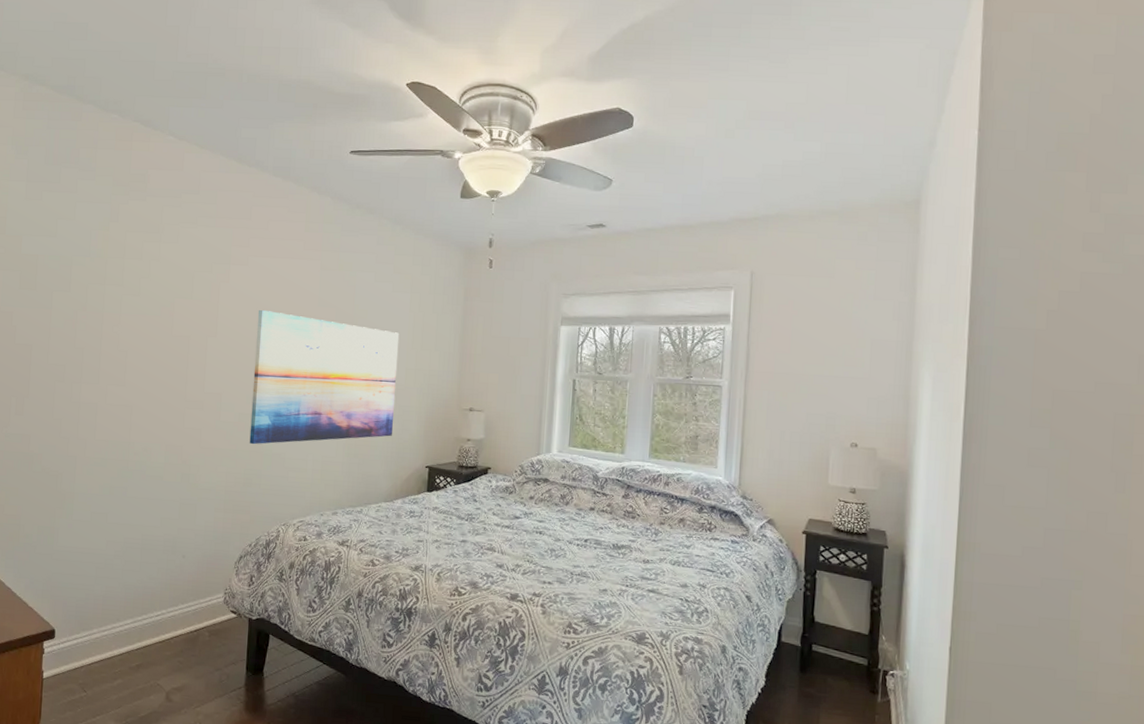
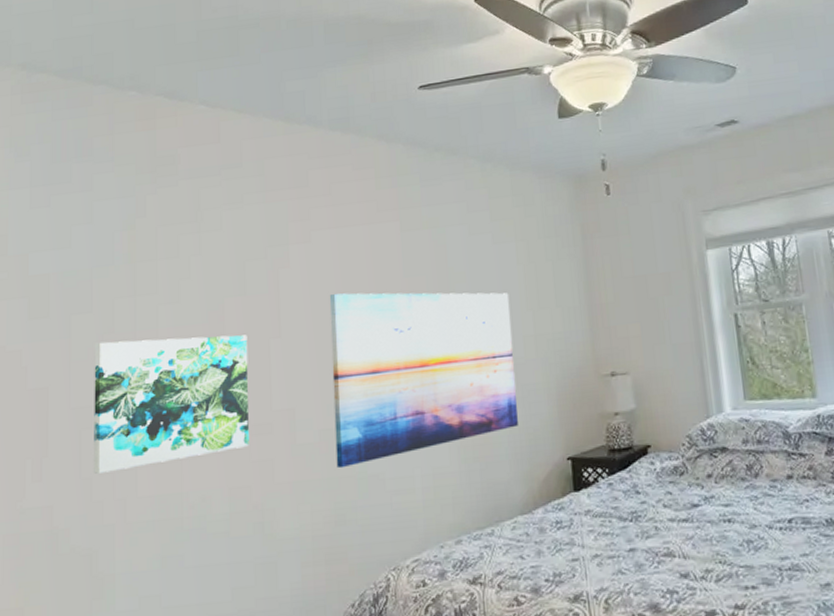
wall art: none [63,316,191,418] -> present [94,335,249,474]

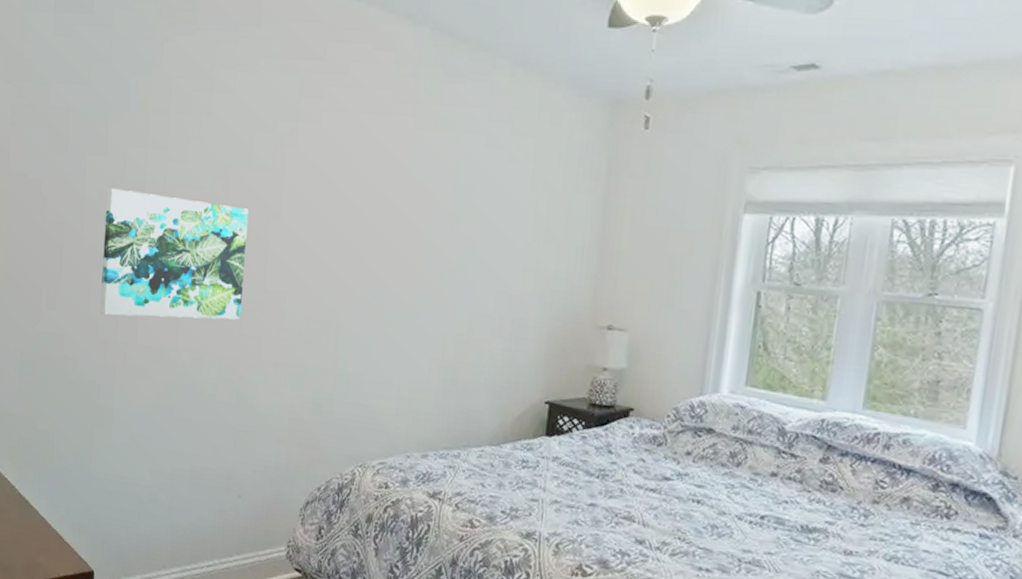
wall art: present [330,292,518,469] -> none [319,182,517,361]

